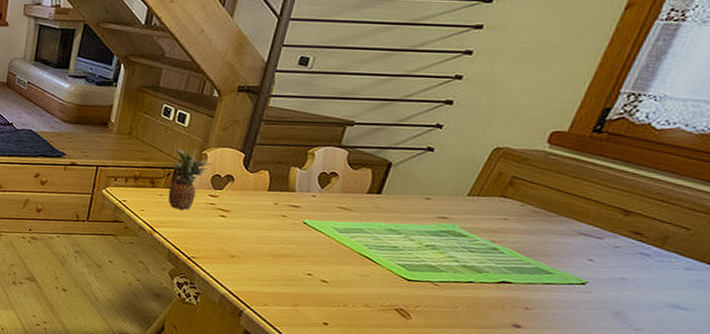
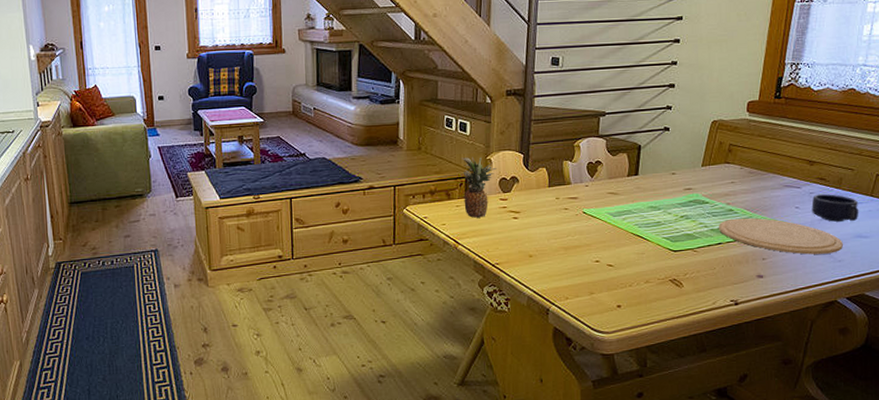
plate: none [473,258,649,319] -> present [719,217,843,255]
mug: none [611,250,686,289] -> present [811,194,859,222]

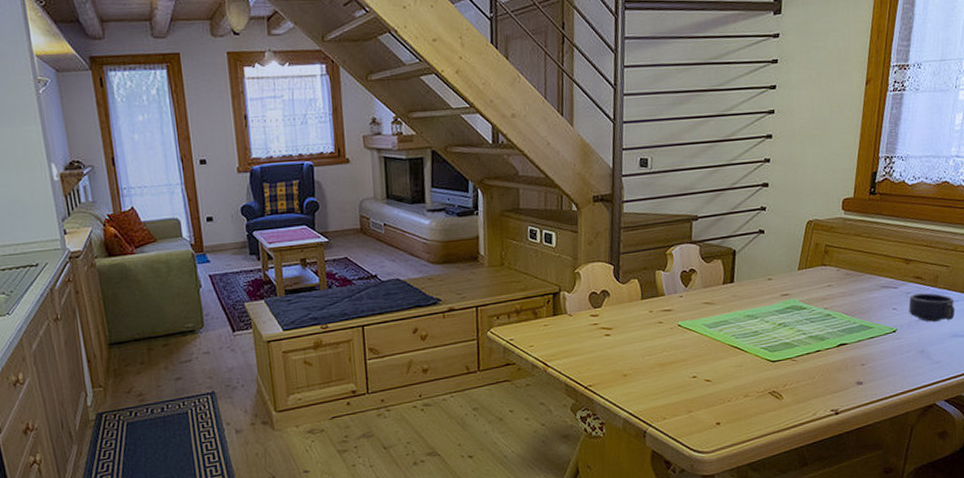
fruit: present [461,157,497,218] -> none [547,271,586,337]
plate: present [719,217,843,255] -> none [817,322,940,358]

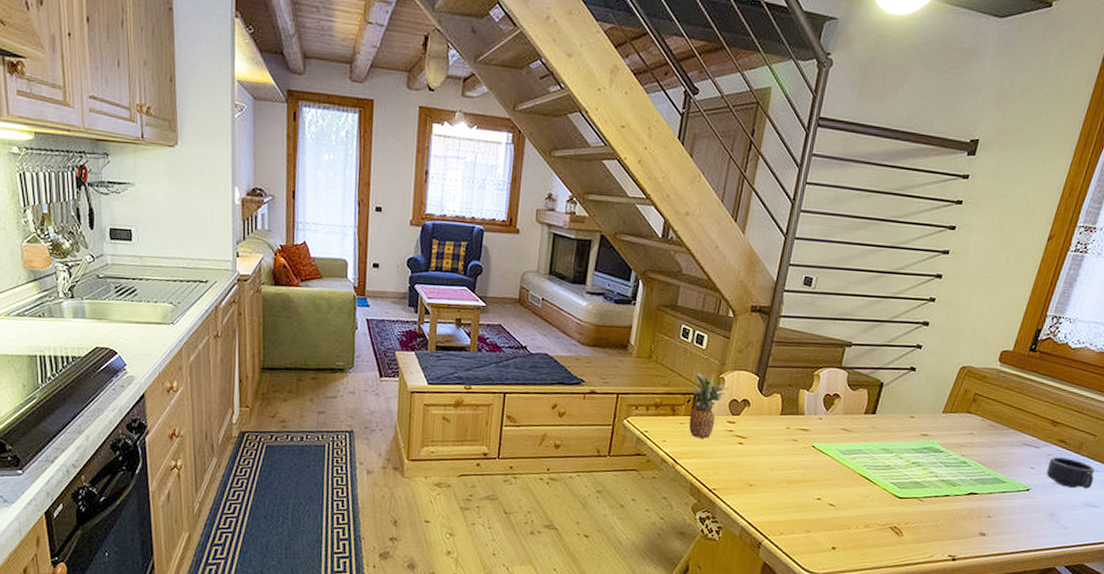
fruit: none [547,271,586,337] -> present [689,372,729,439]

